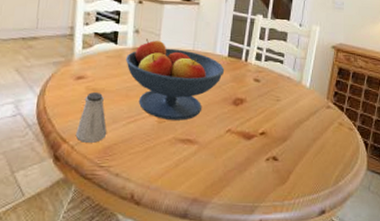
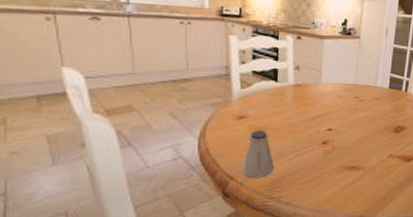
fruit bowl: present [125,39,225,121] -> none [287,75,386,151]

